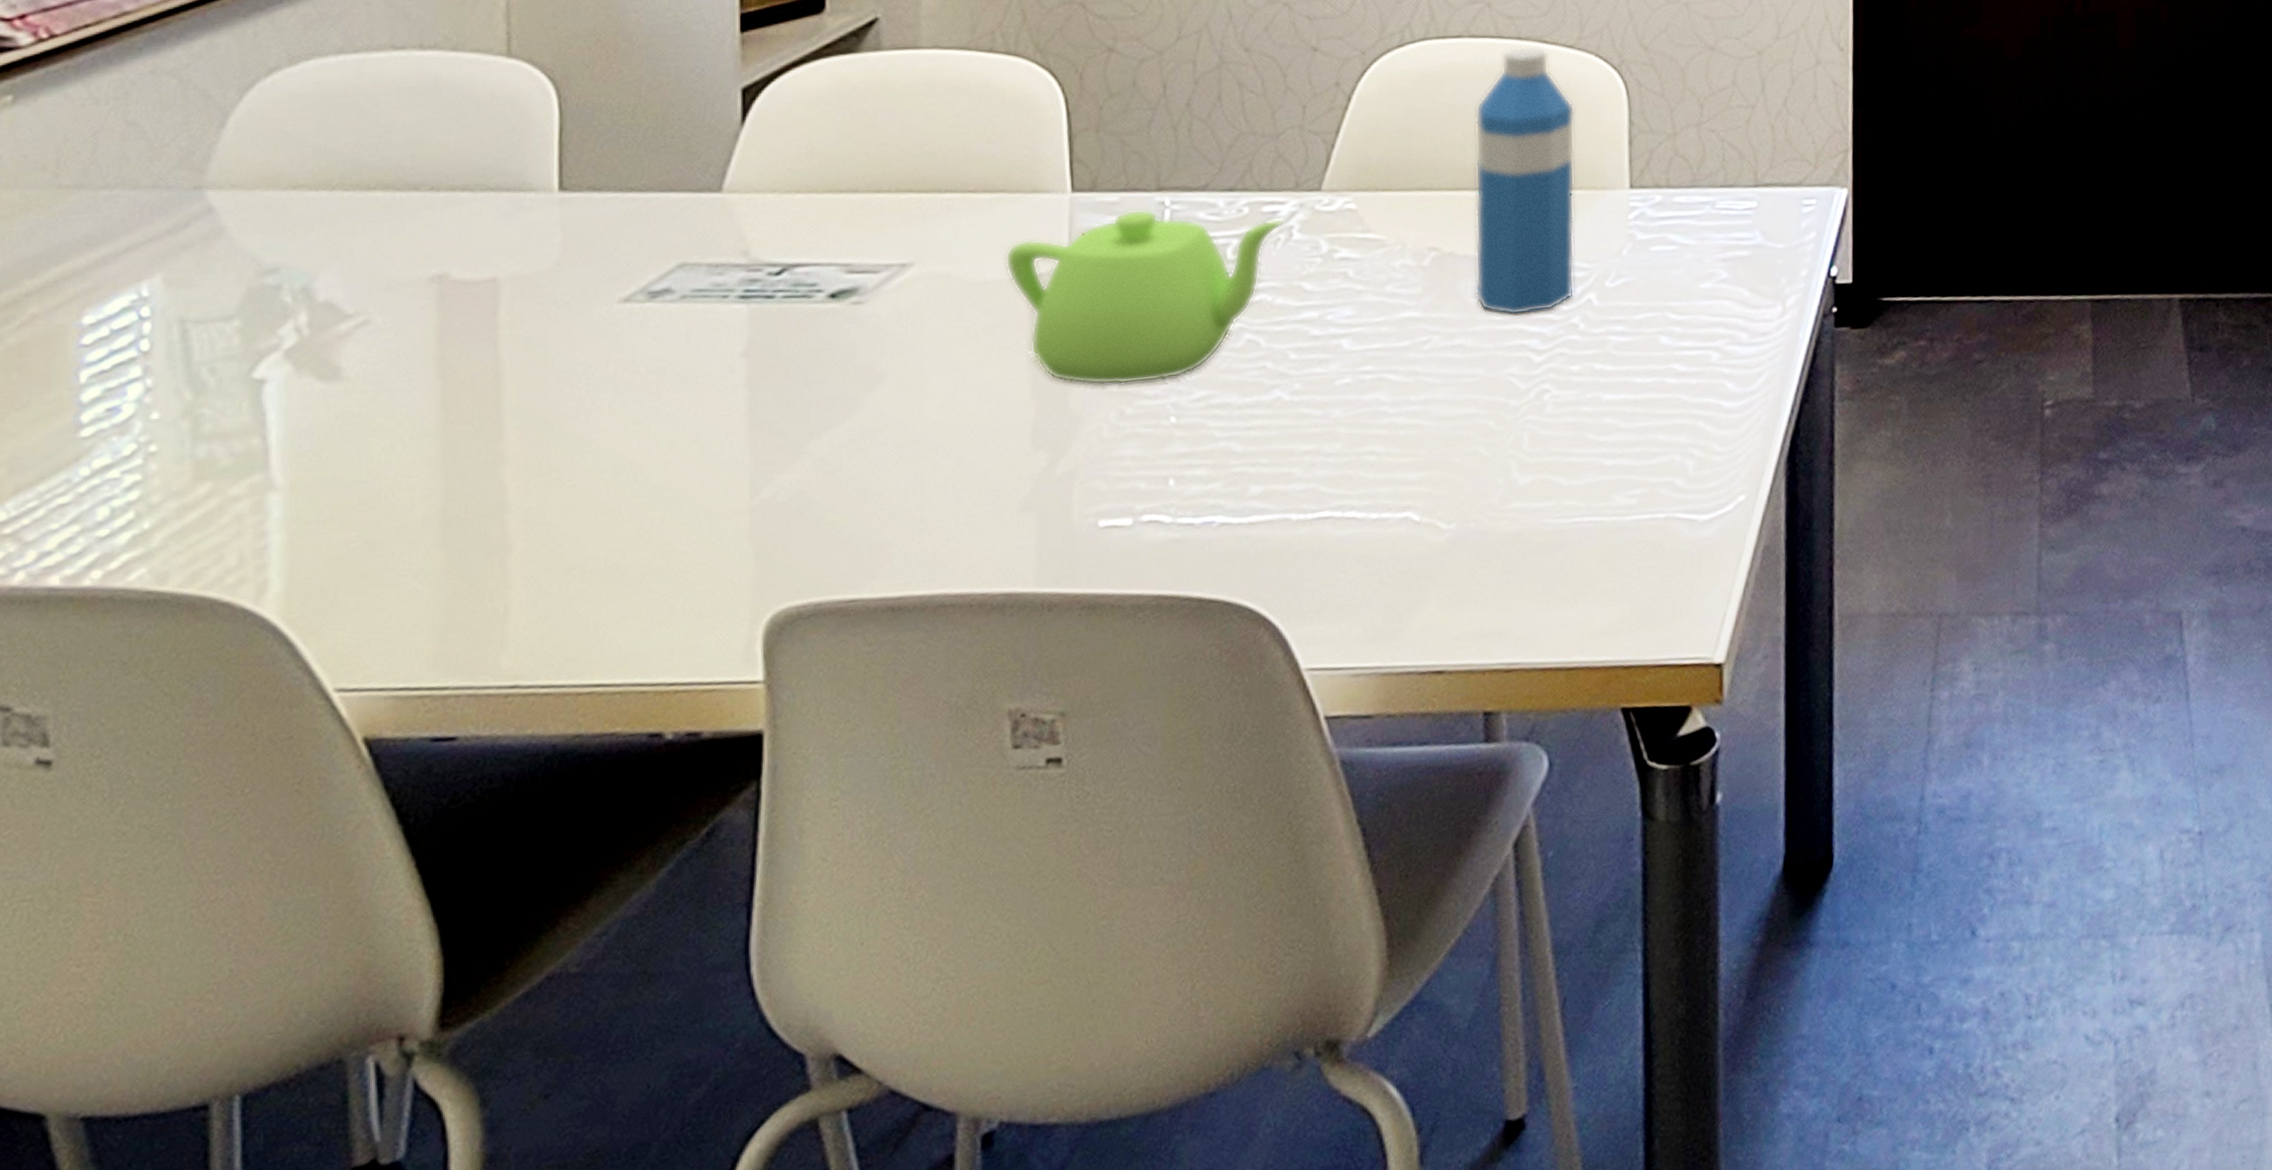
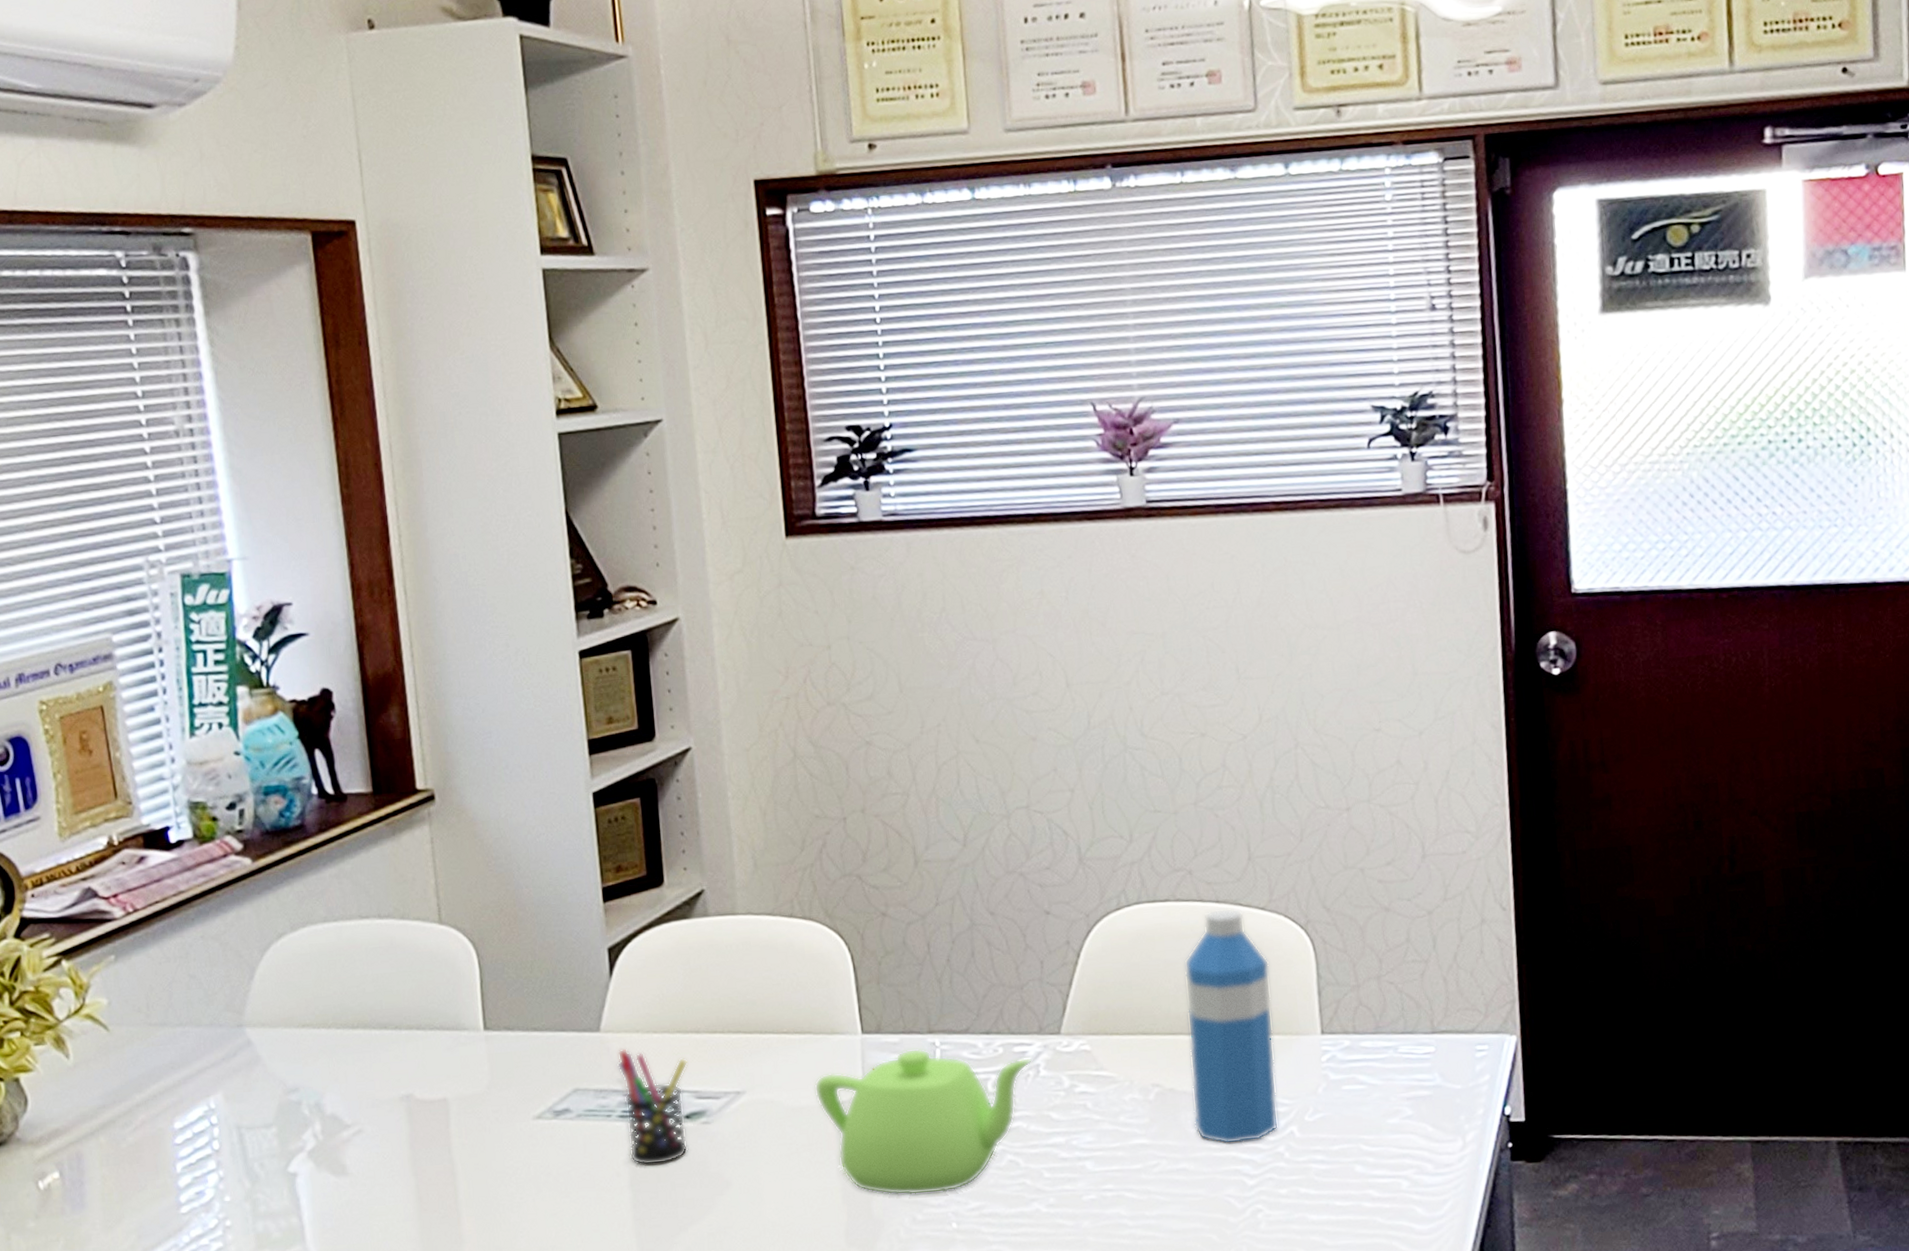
pen holder: none [742,212,840,358] -> present [617,1048,689,1166]

